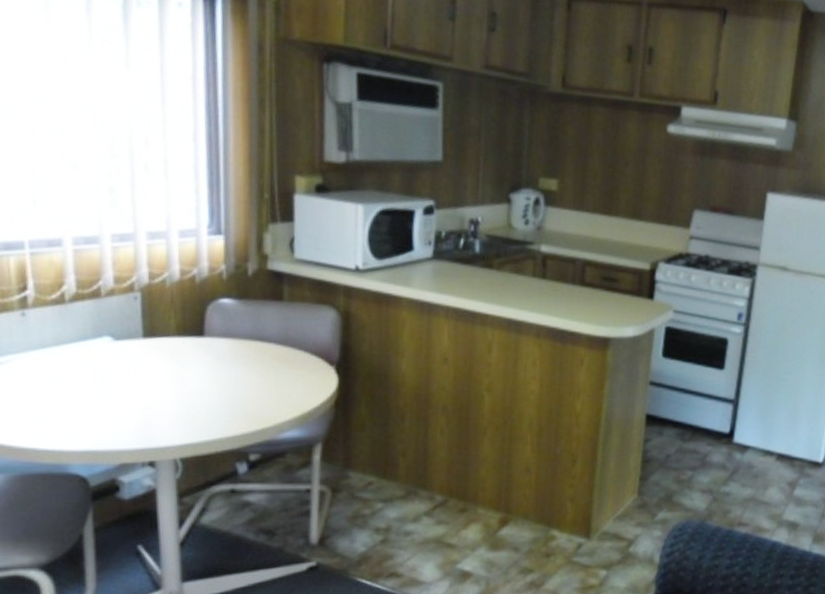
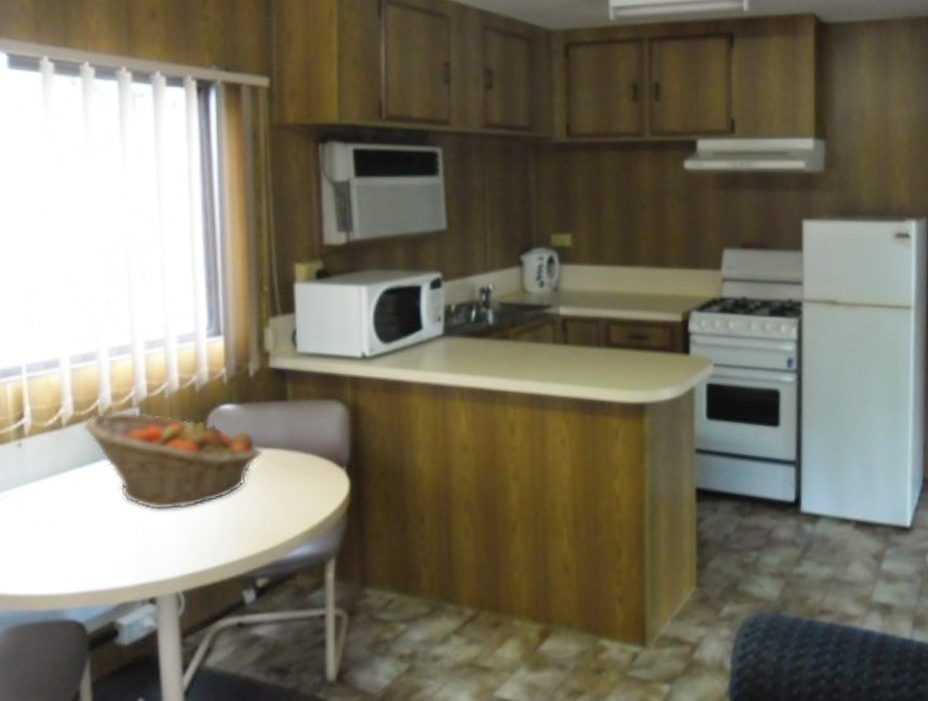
fruit basket: none [85,293,258,388] -> present [82,411,262,511]

